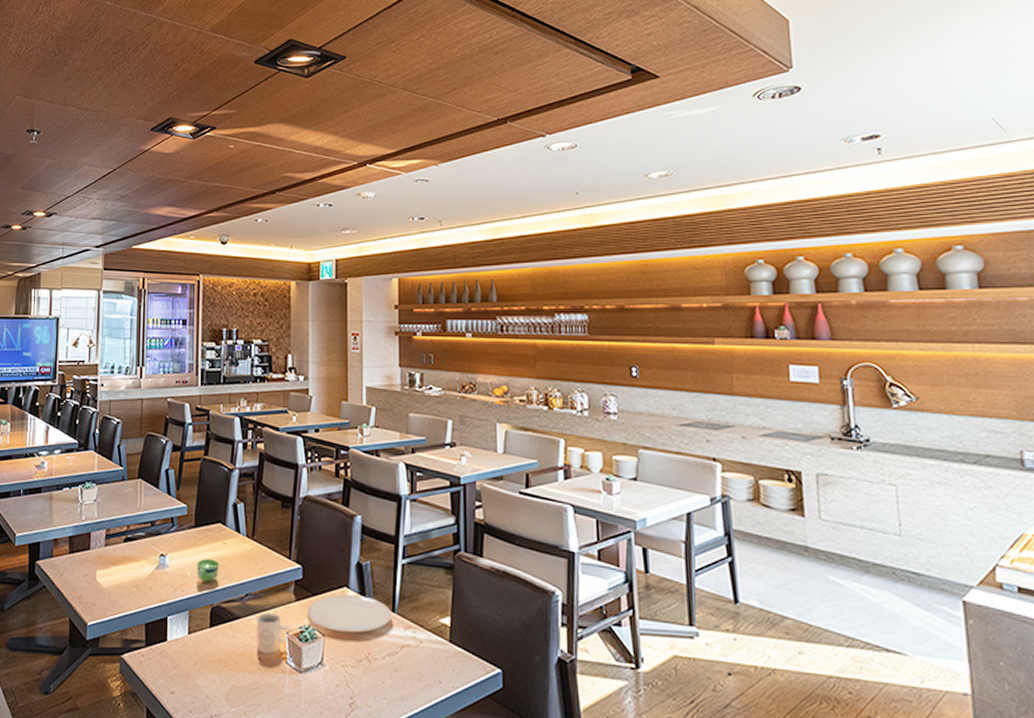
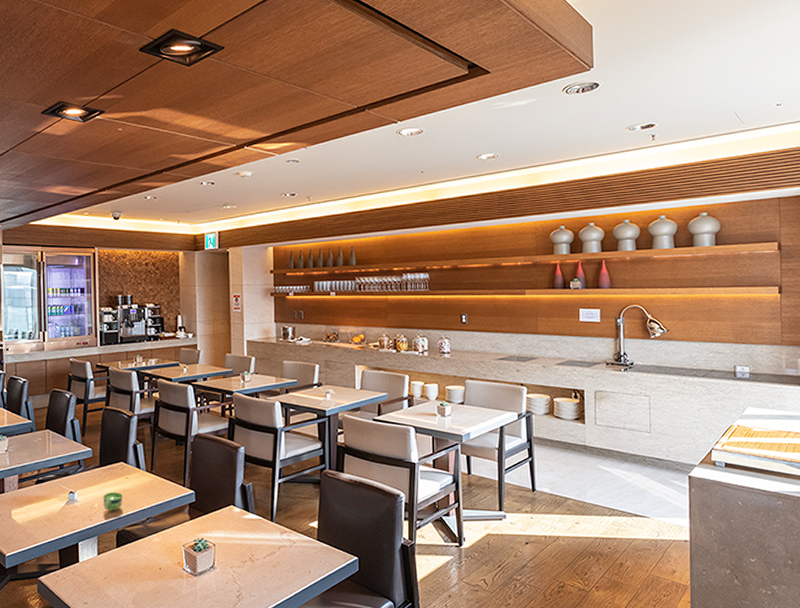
mug: present [256,612,291,656] -> none [156,531,186,565]
plate: present [308,594,393,634] -> none [200,511,271,541]

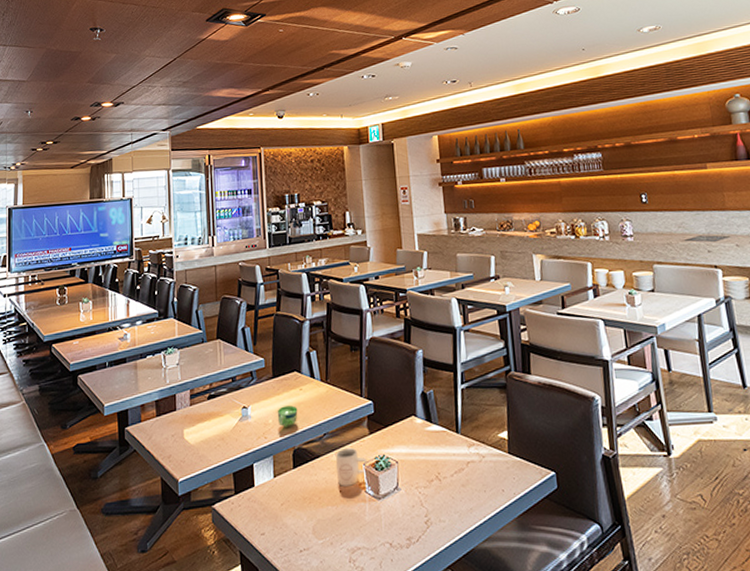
mug: none [156,531,186,565] -> present [335,447,367,488]

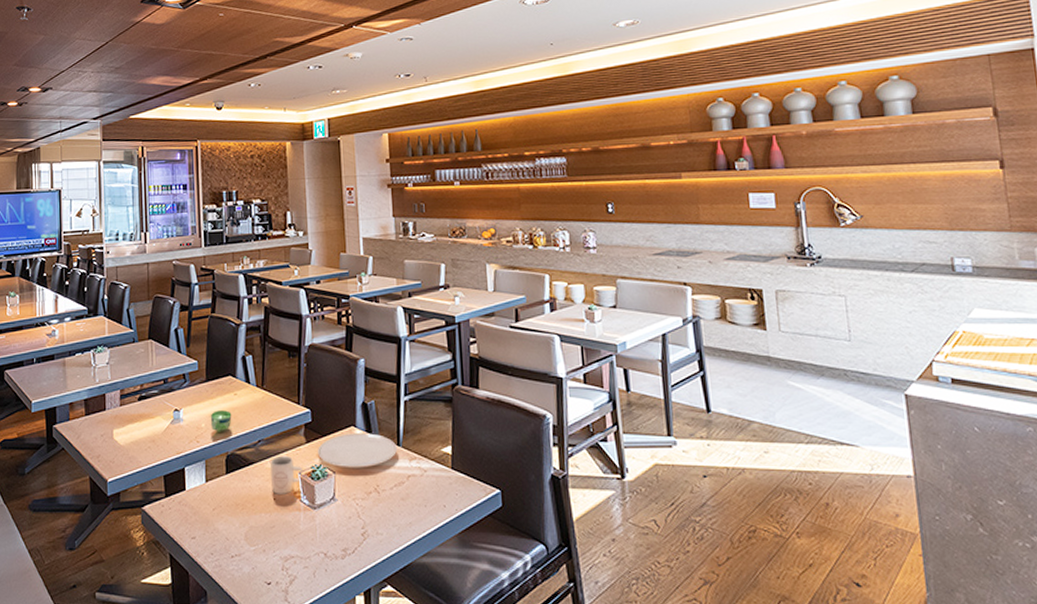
plate: none [381,422,457,458] -> present [318,433,398,468]

